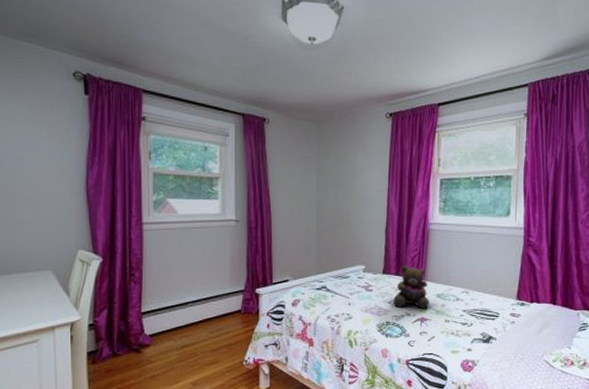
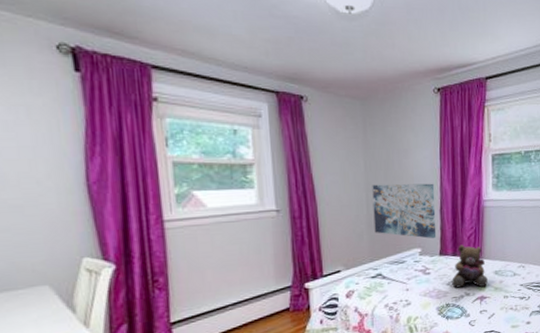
wall art: none [322,202,382,258] -> present [372,183,437,239]

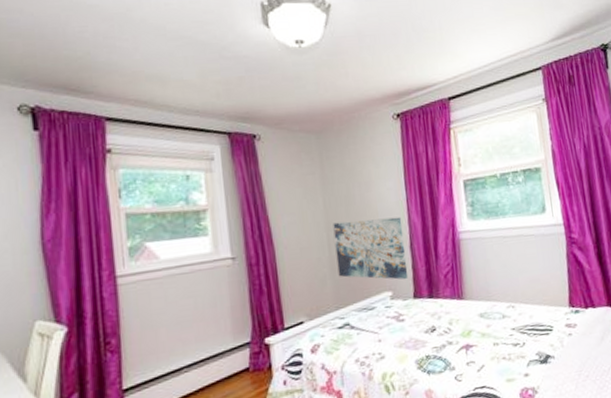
teddy bear: present [452,244,488,288] -> none [430,284,472,336]

